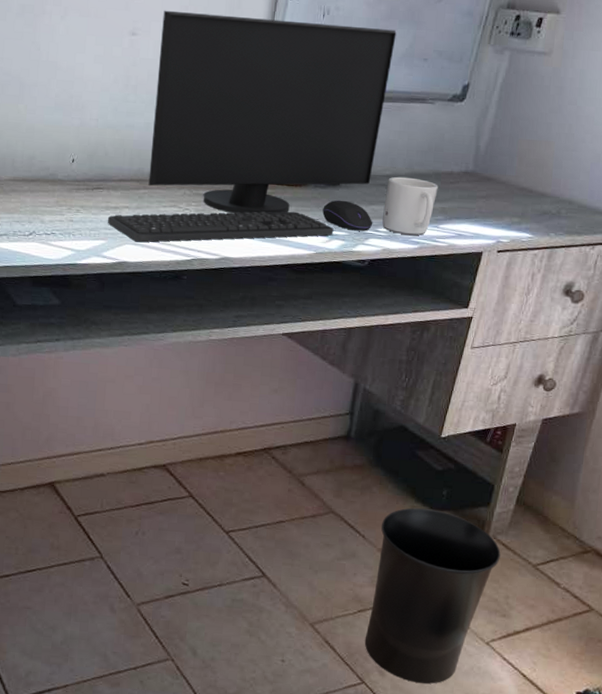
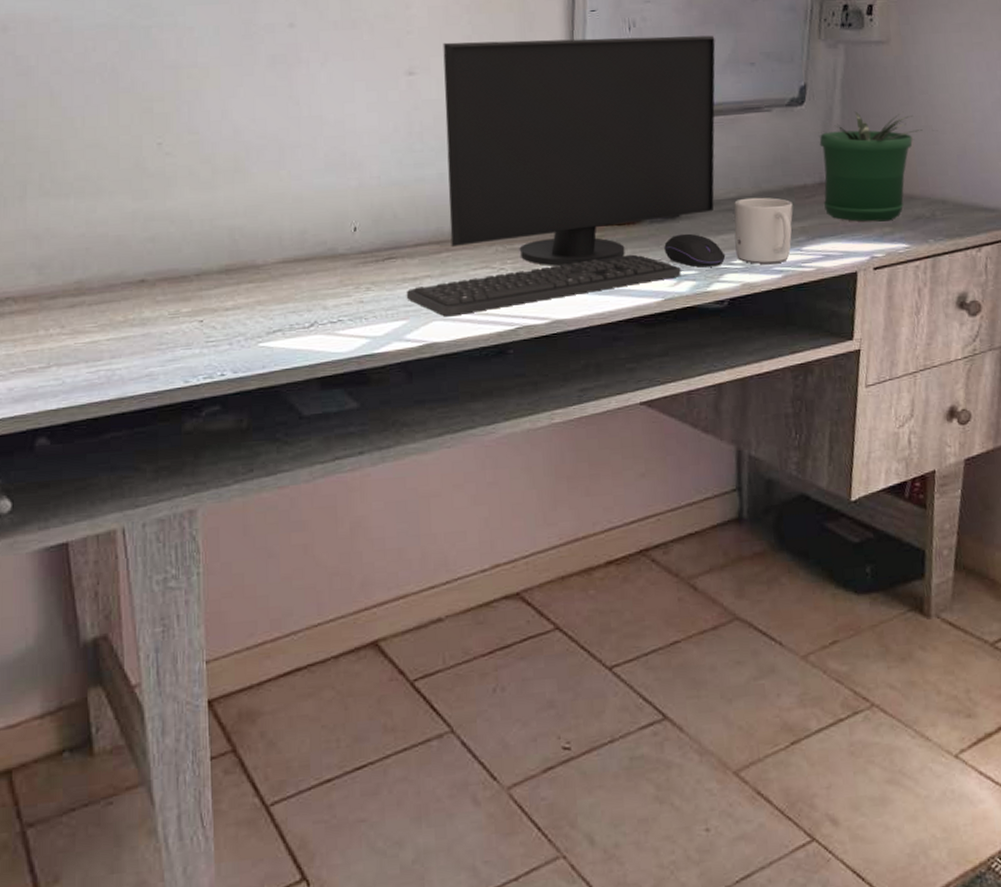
waste bin: present [364,508,501,684] -> none [799,593,950,827]
planter: none [458,113,579,212] -> present [802,111,938,222]

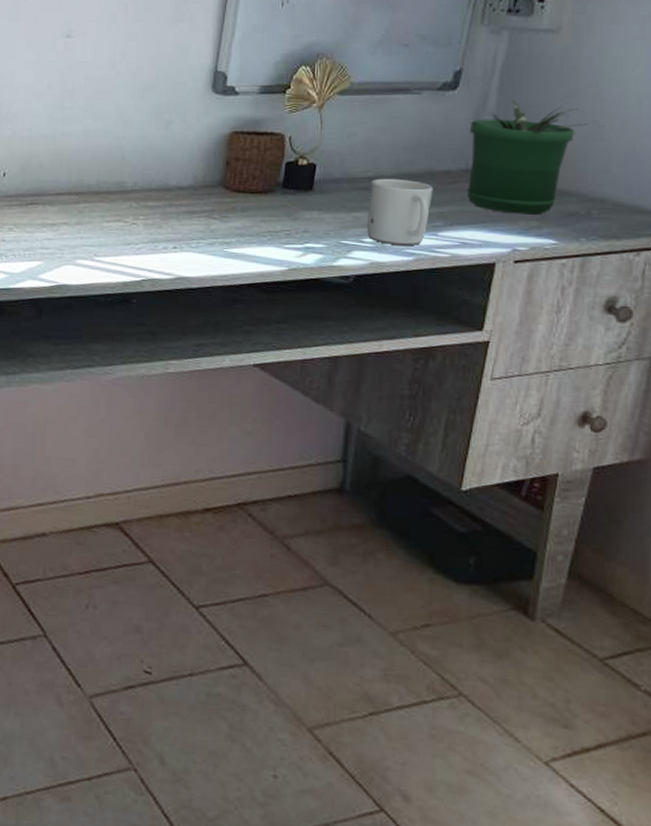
computer keyboard: present [406,254,681,317] -> none [43,222,309,263]
computer monitor: present [443,35,716,266] -> none [89,9,369,227]
computer mouse: present [664,233,726,267] -> none [294,207,356,243]

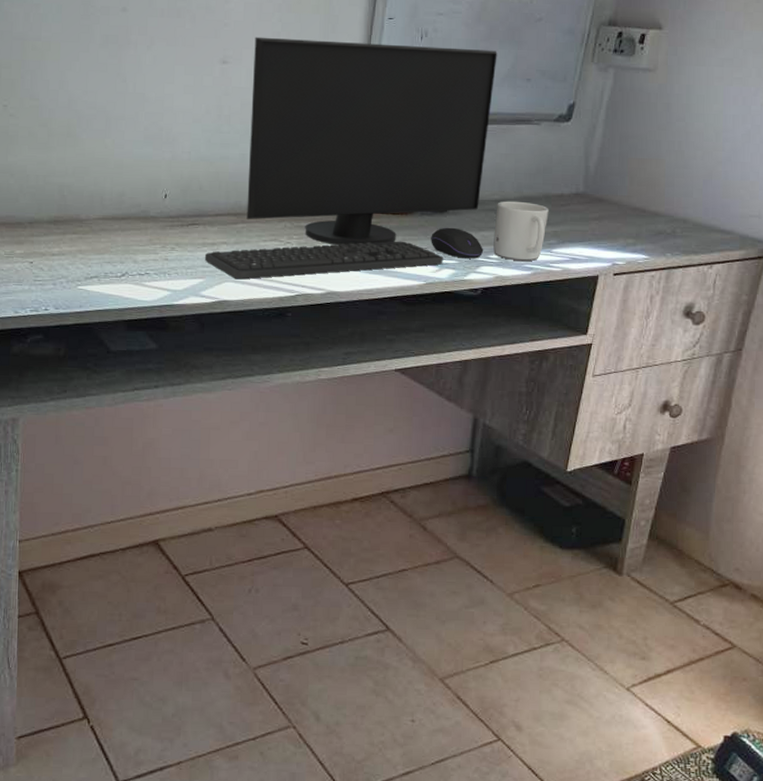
computer keyboard: none [43,222,309,263] -> present [204,241,443,280]
computer monitor: none [89,9,369,227] -> present [246,37,497,245]
computer mouse: none [294,207,356,243] -> present [431,227,484,259]
planter: present [452,100,605,215] -> none [566,131,689,233]

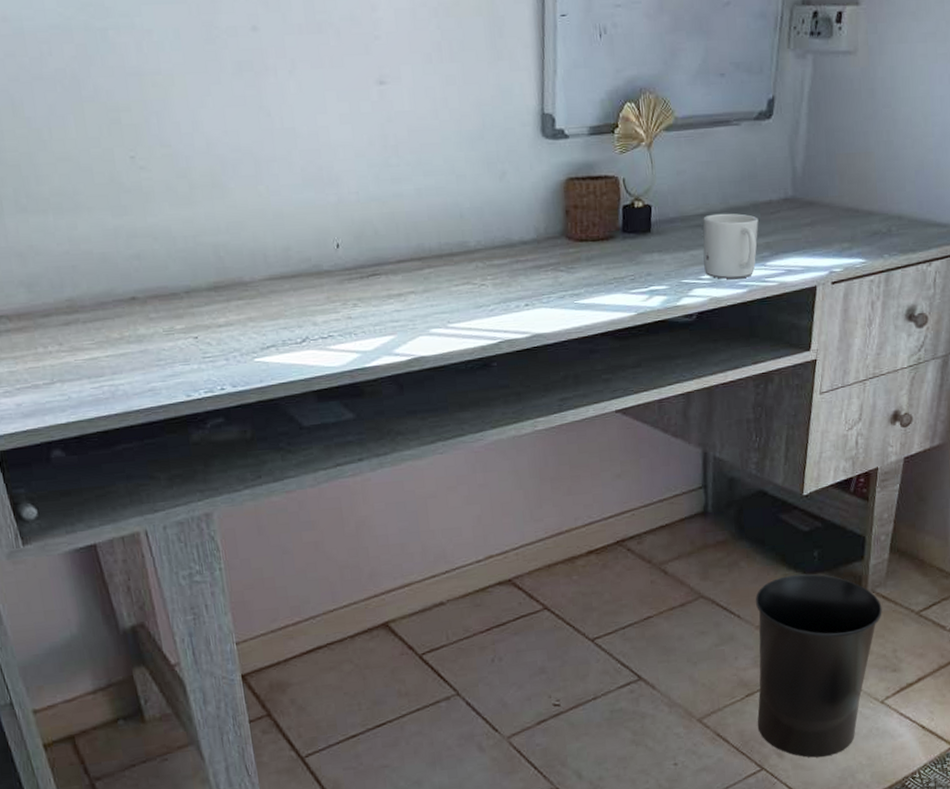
computer keyboard: present [204,241,443,280] -> none [391,270,653,332]
computer monitor: present [246,37,497,245] -> none [412,44,686,282]
computer mouse: present [431,227,484,259] -> none [636,249,695,283]
waste bin: none [498,548,636,736] -> present [755,574,882,758]

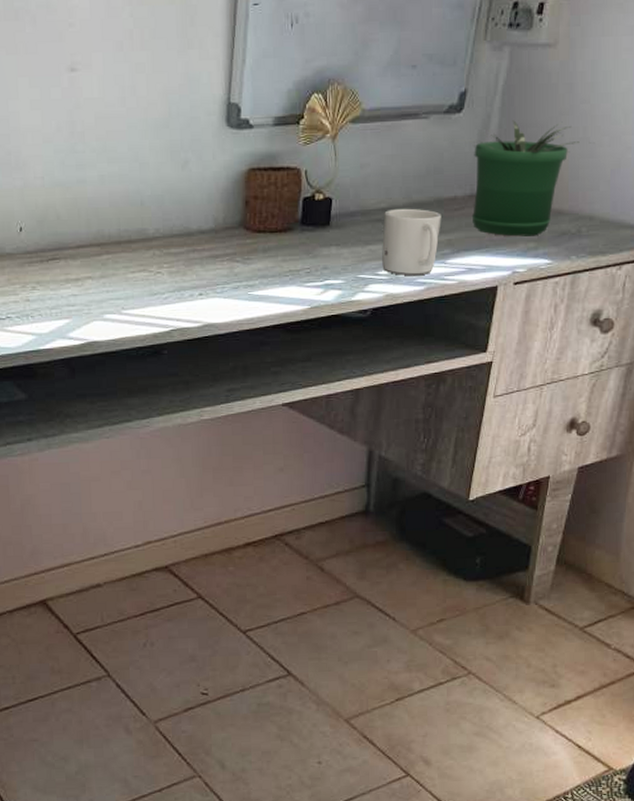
waste bin: present [755,574,882,758] -> none [405,580,544,768]
planter: none [769,125,899,238] -> present [458,120,595,237]

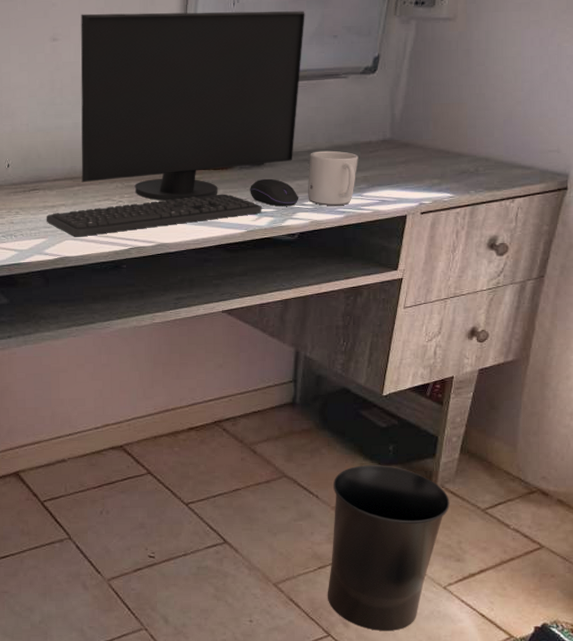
computer keyboard: none [68,262,328,317] -> present [46,194,262,237]
computer monitor: none [104,34,378,271] -> present [80,11,305,201]
computer mouse: none [313,243,372,277] -> present [250,178,299,207]
waste bin: none [405,580,544,768] -> present [327,465,450,631]
planter: present [458,120,595,237] -> none [372,79,490,175]

